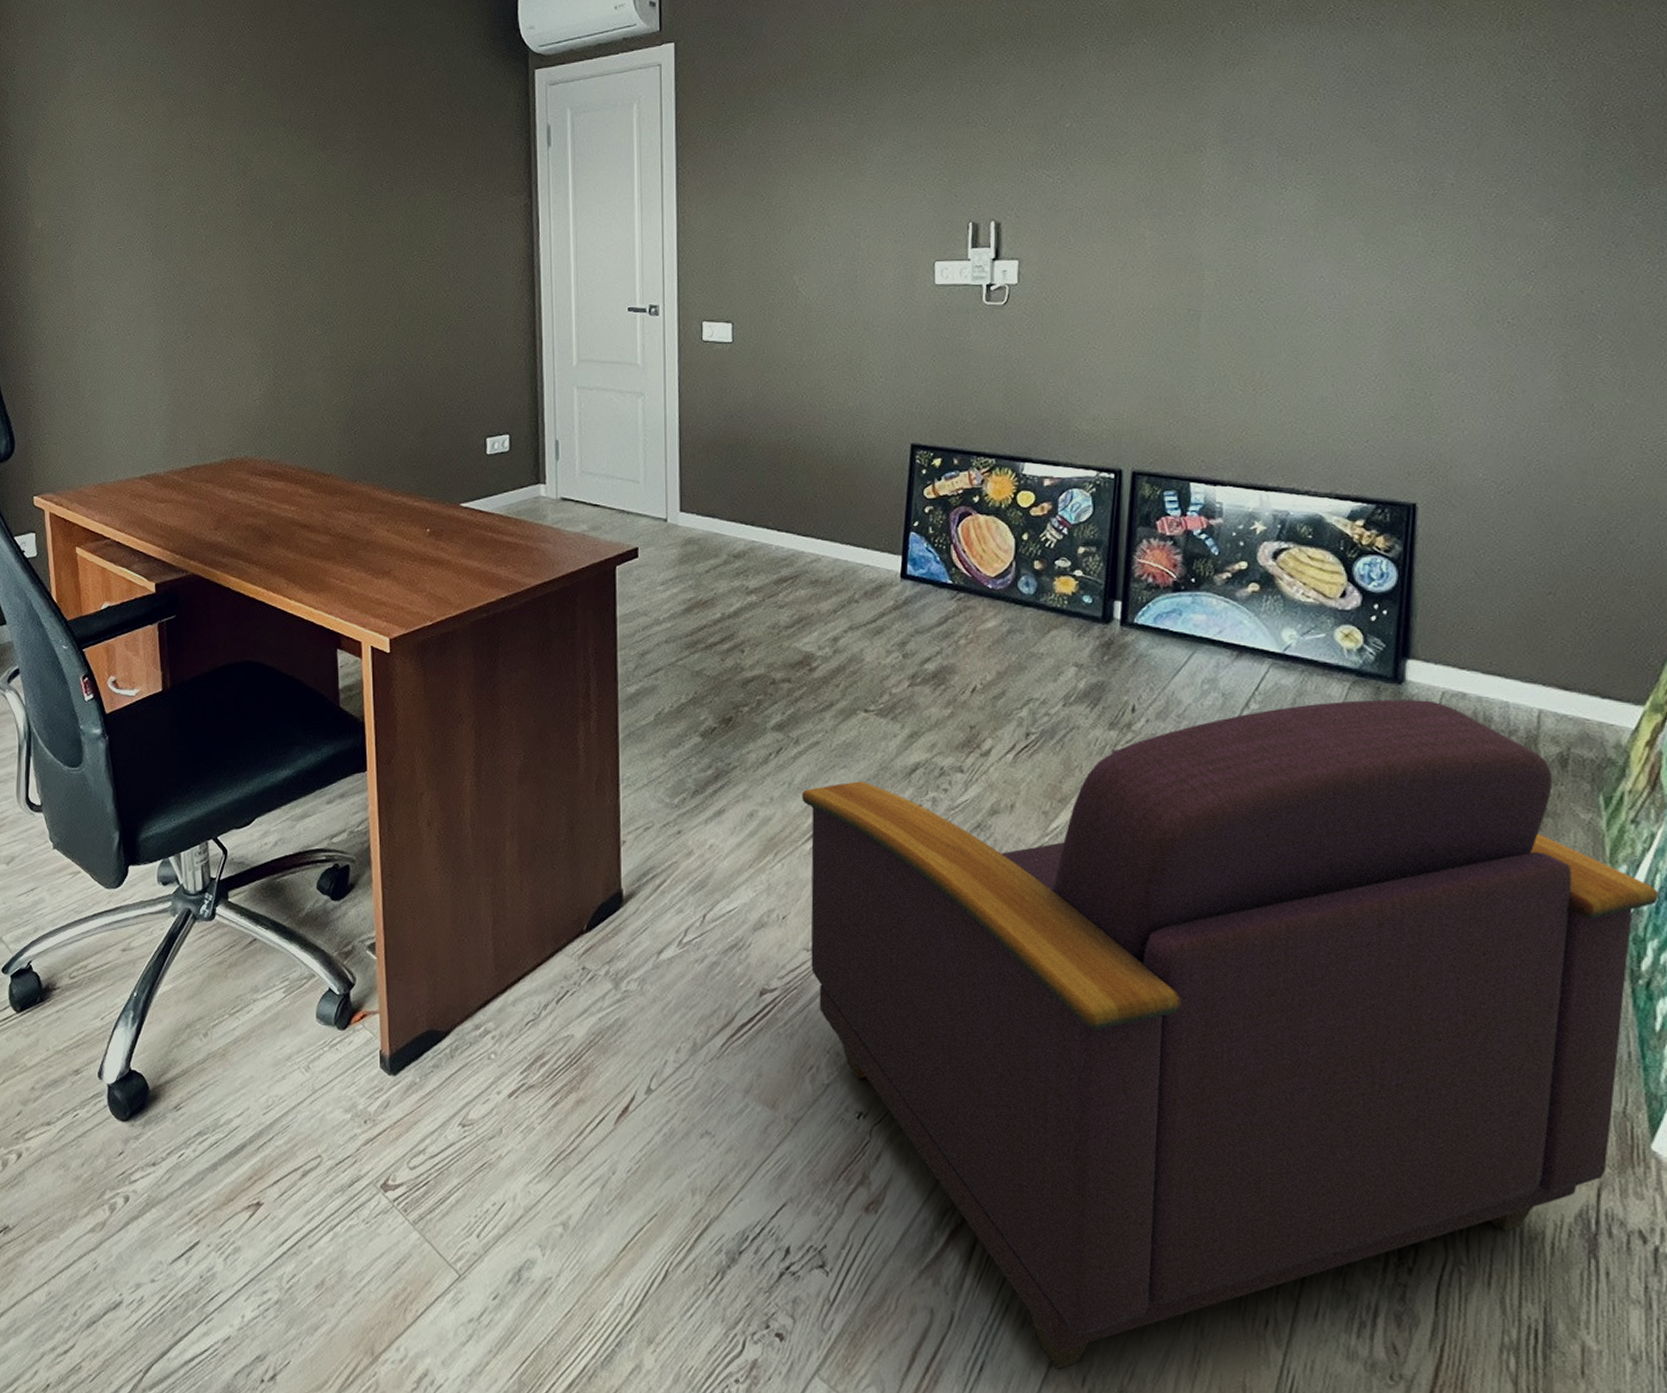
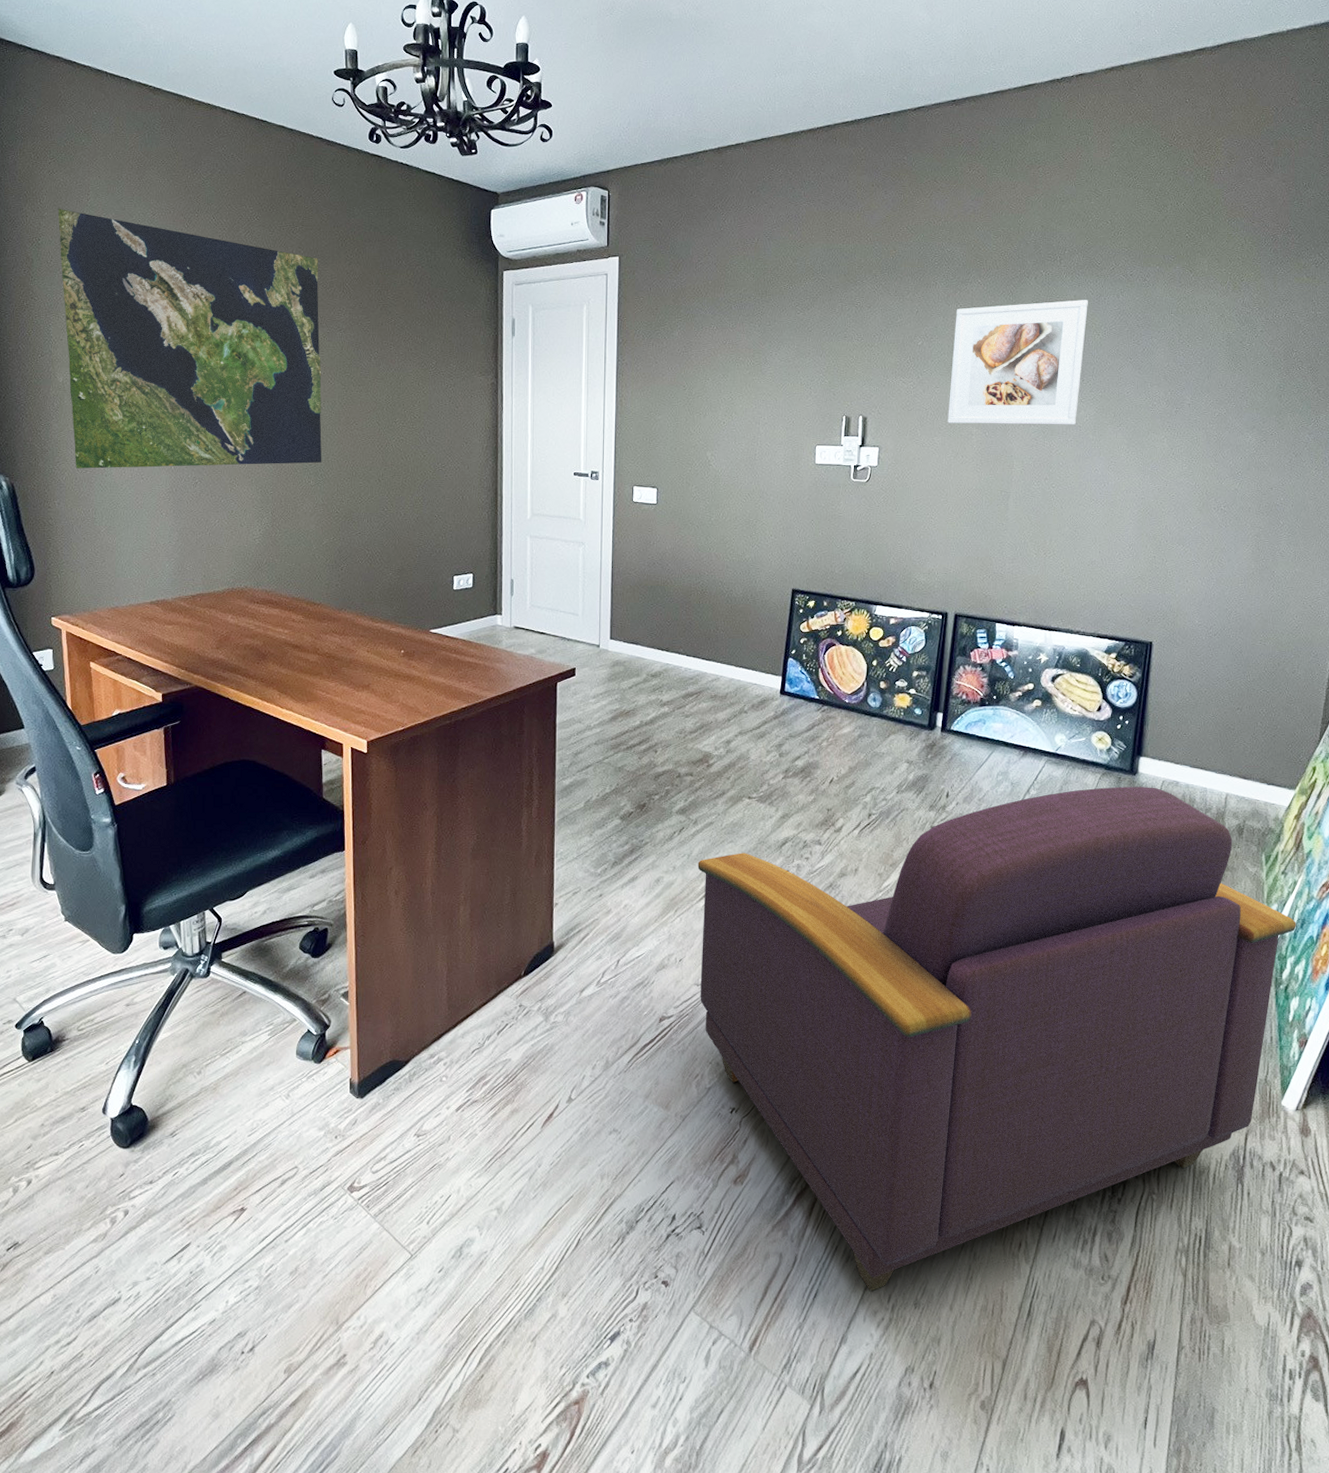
world map: none [33,33,329,326] -> present [58,208,322,469]
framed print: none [1110,55,1299,225] -> present [948,300,1088,425]

